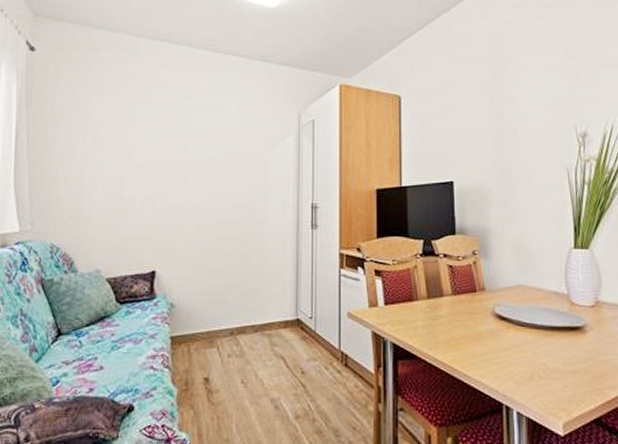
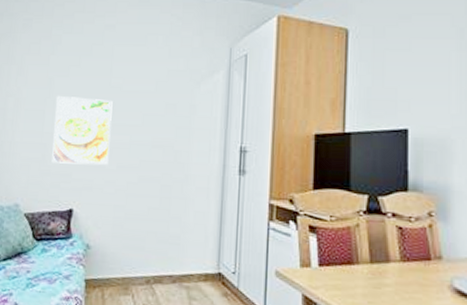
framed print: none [132,162,190,228] -> present [52,95,113,166]

